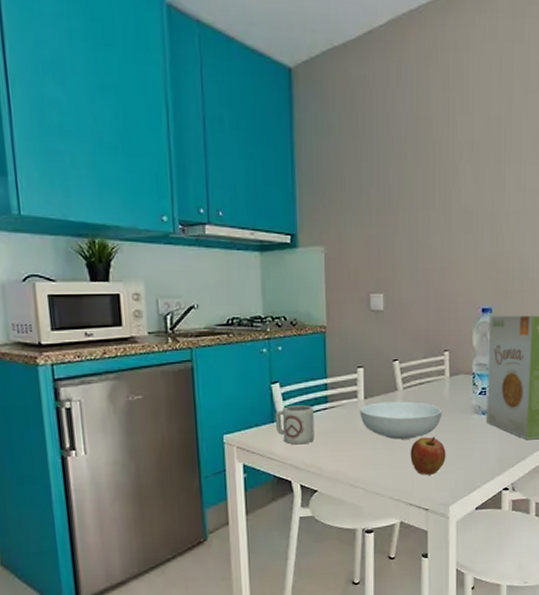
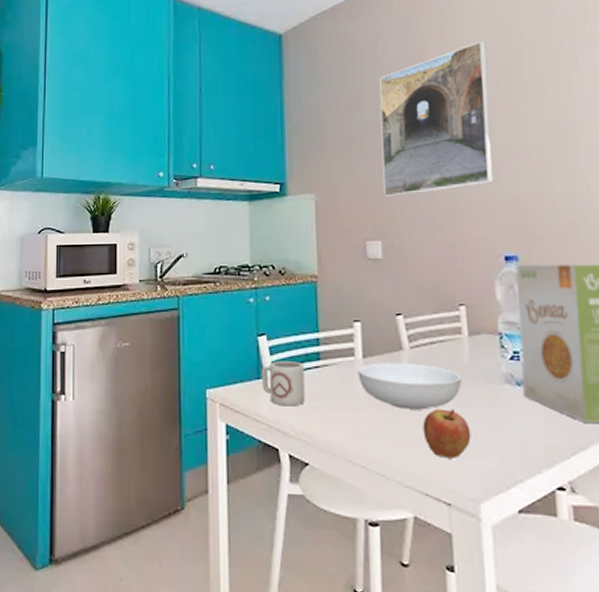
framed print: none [386,102,483,253] -> present [379,41,494,198]

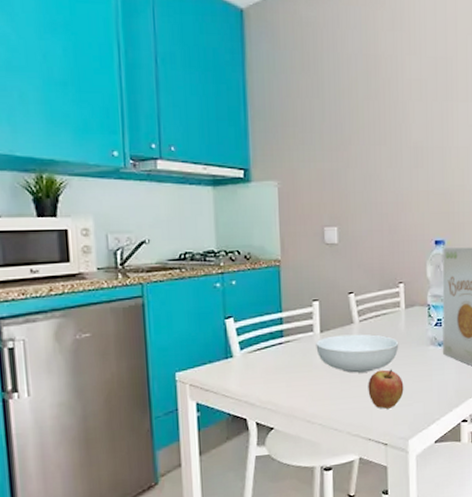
cup: present [261,361,305,407] -> none [229,340,270,381]
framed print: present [379,41,494,198] -> none [337,43,430,187]

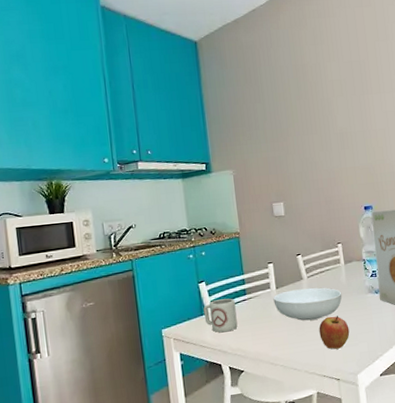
cup: none [229,340,270,381] -> present [203,298,238,333]

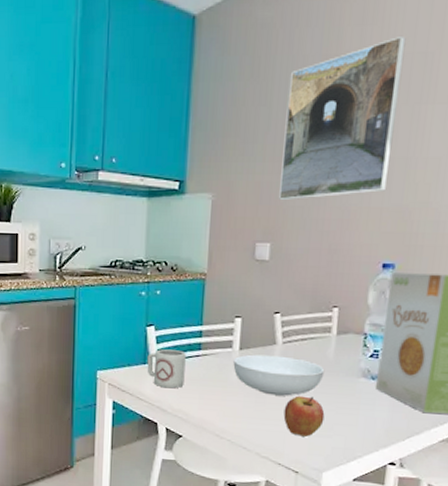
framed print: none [274,51,355,170] -> present [279,37,406,201]

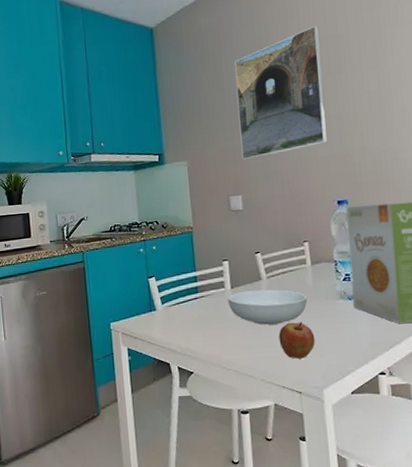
cup: present [147,349,186,389] -> none [152,295,188,331]

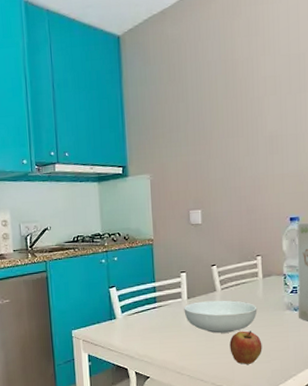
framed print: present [234,26,328,160] -> none [199,43,285,175]

